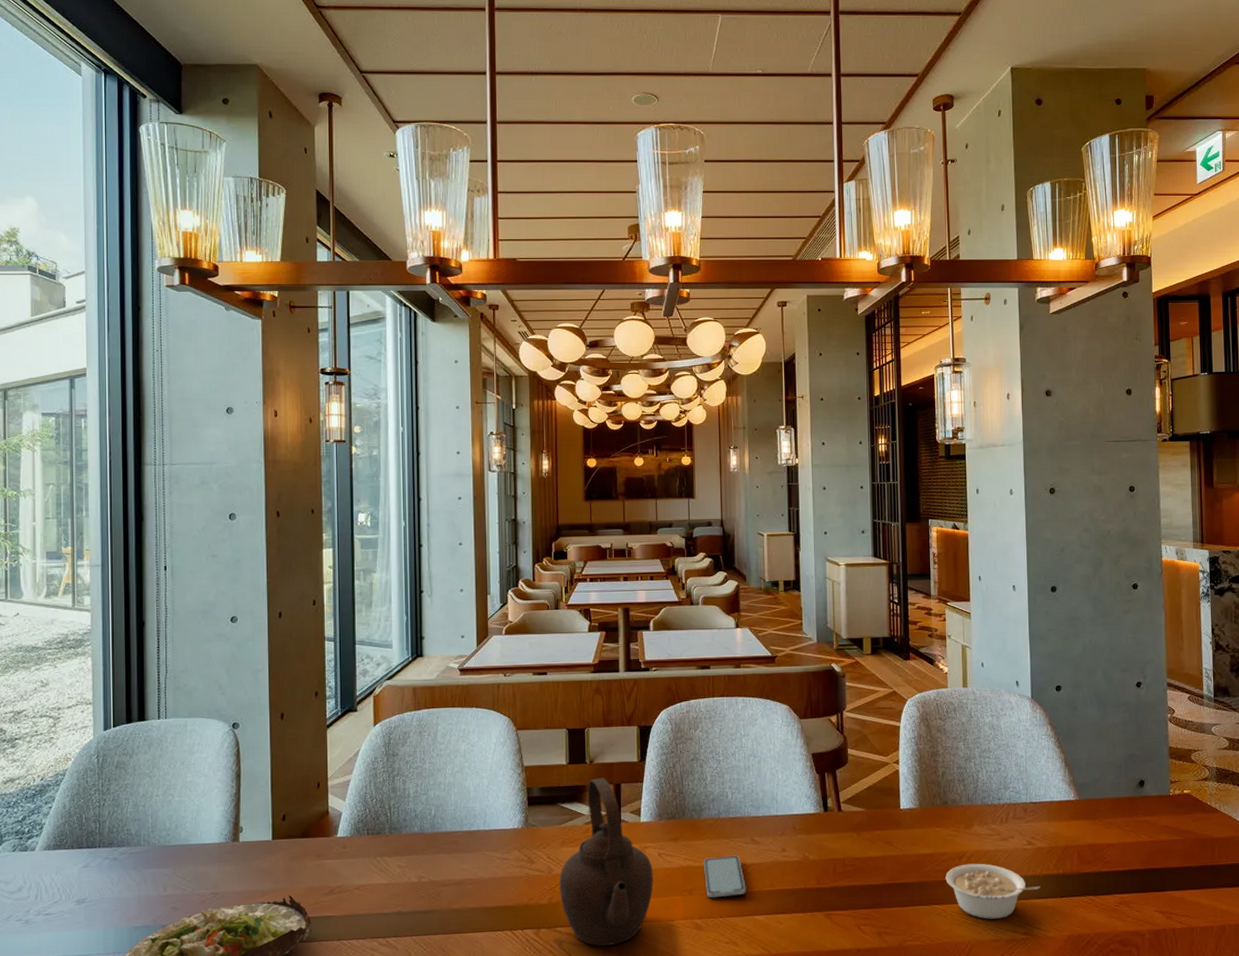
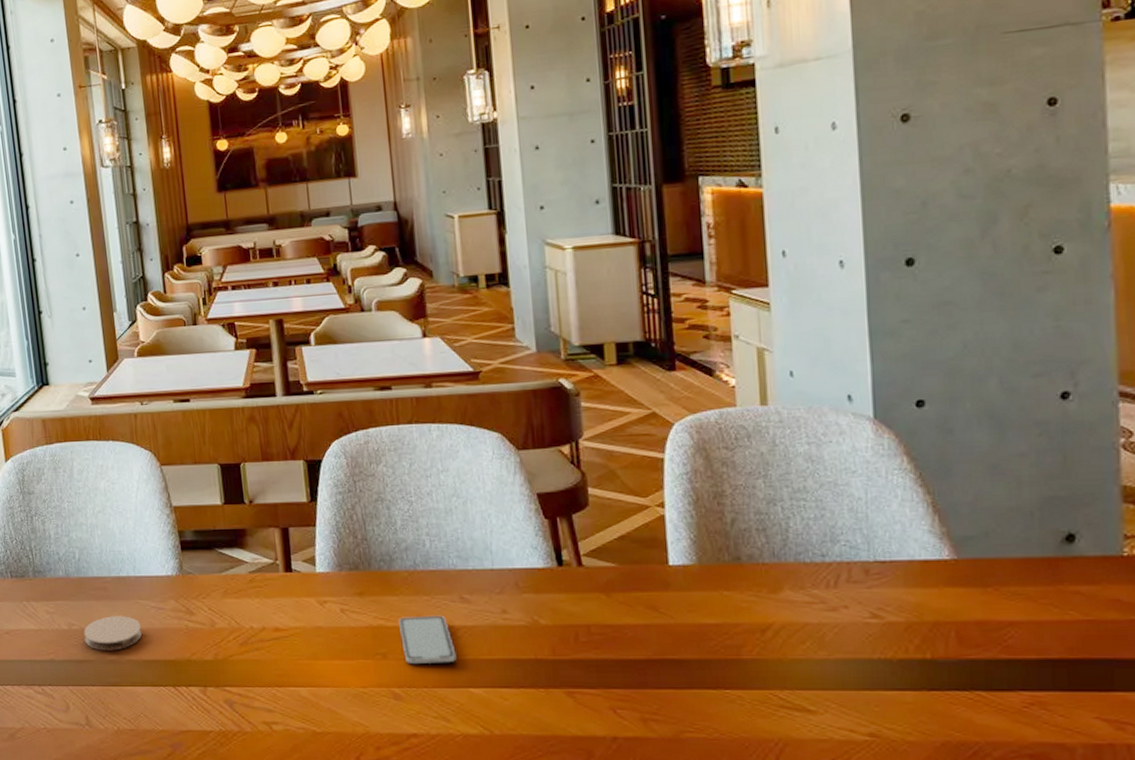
coaster: none [432,867,487,901] -> present [83,616,143,651]
teapot: present [559,778,654,946] -> none [224,520,338,711]
legume: present [945,863,1041,919] -> none [741,639,894,713]

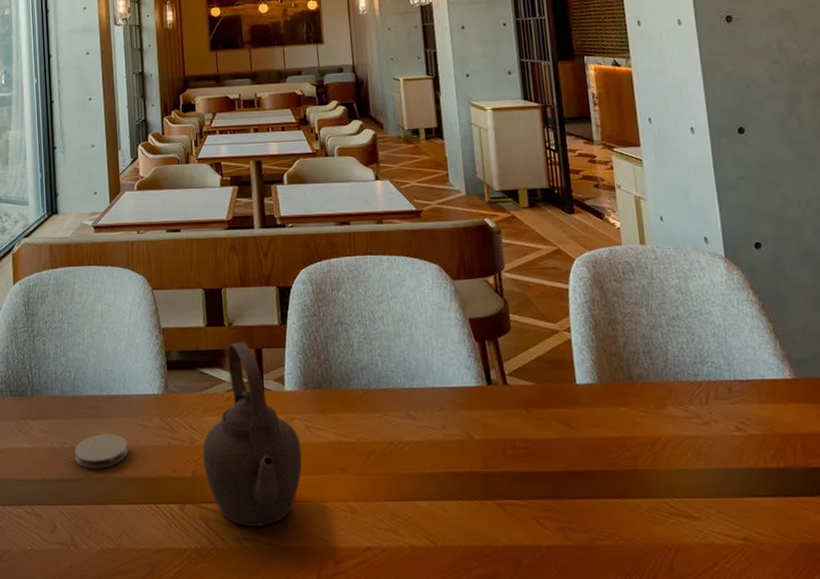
teapot: none [224,520,338,711] -> present [202,342,302,526]
smartphone: present [399,615,457,665] -> none [356,431,405,479]

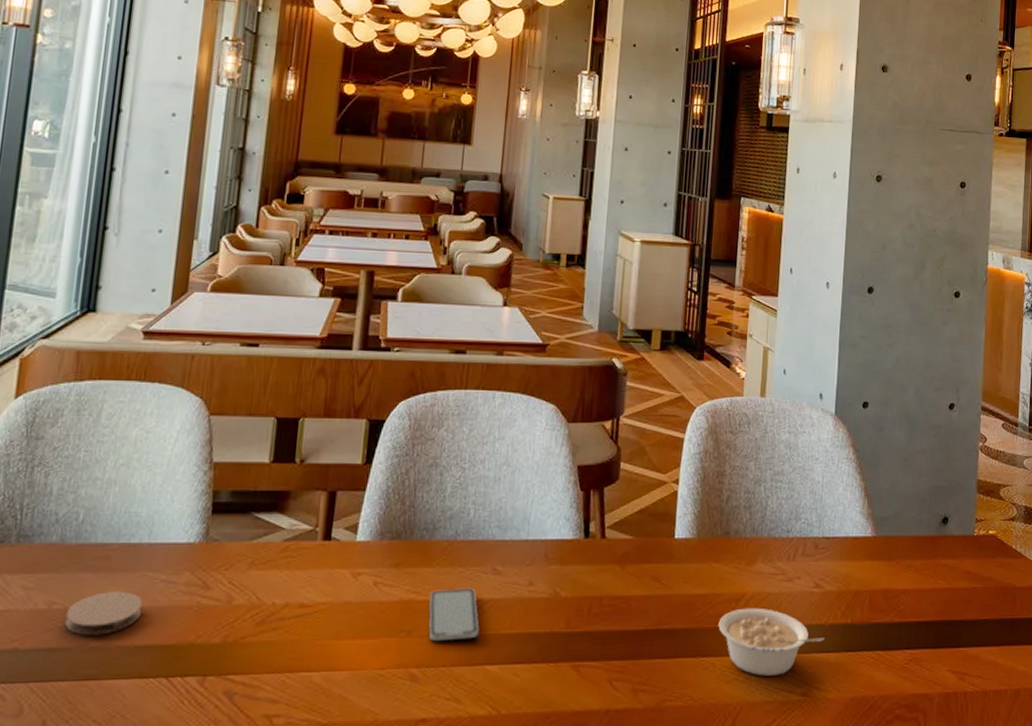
teapot: present [202,342,302,526] -> none [239,482,365,701]
smartphone: none [356,431,405,479] -> present [429,588,479,642]
legume: none [637,451,757,519] -> present [718,608,825,676]

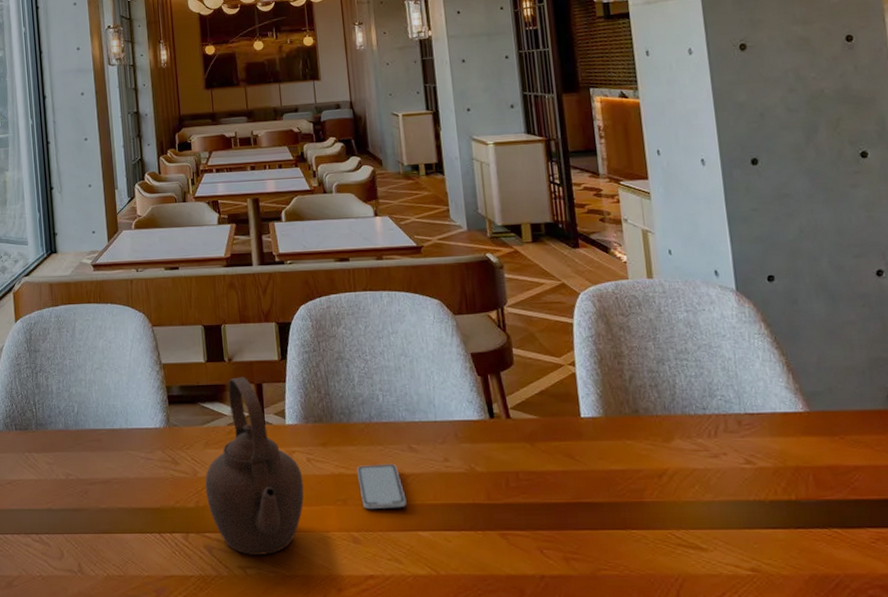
coaster: present [64,591,142,636] -> none [79,466,132,500]
teapot: none [239,482,365,701] -> present [205,377,304,555]
legume: present [718,608,825,676] -> none [643,483,767,550]

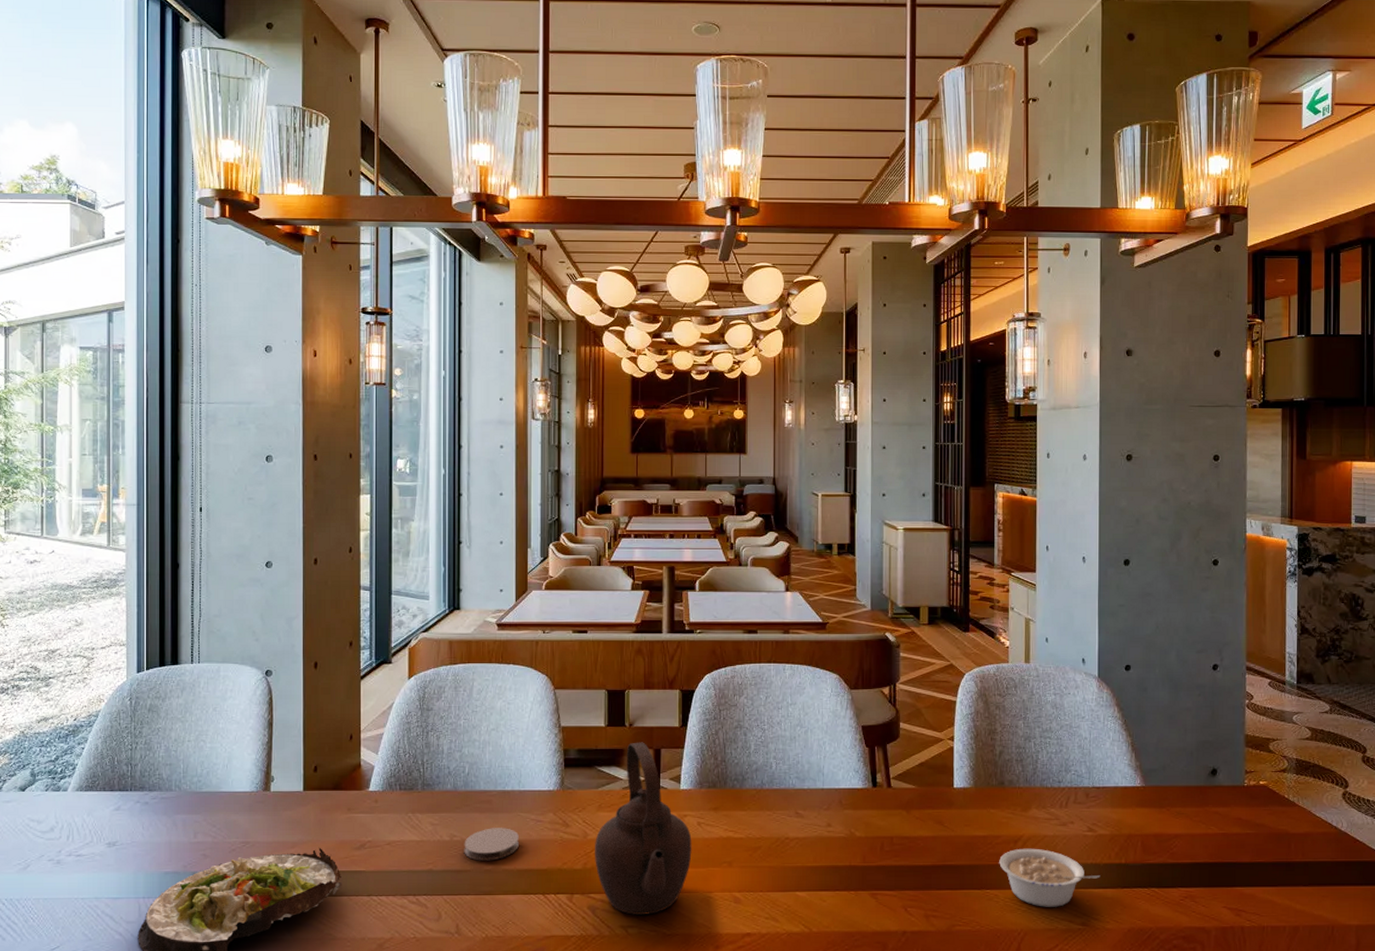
coaster: none [79,466,132,500] -> present [464,828,520,861]
smartphone: present [357,463,407,510] -> none [745,828,788,871]
legume: none [643,483,767,550] -> present [999,848,1100,907]

